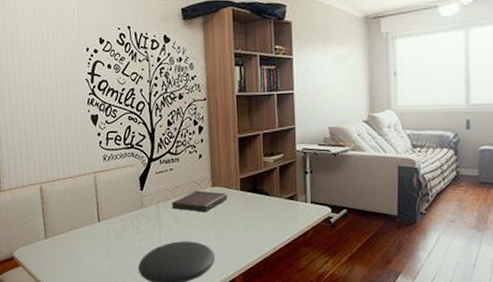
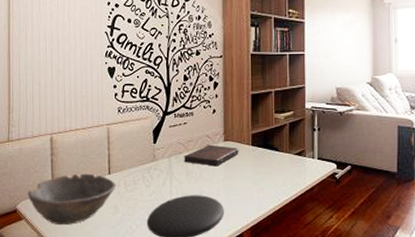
bowl: none [22,221,107,271] -> present [27,173,116,224]

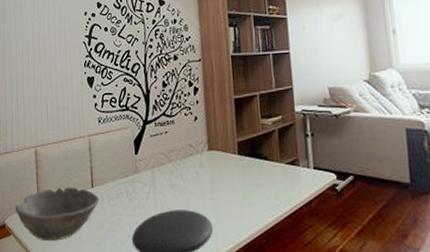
book: present [184,144,239,167] -> none [167,154,225,178]

